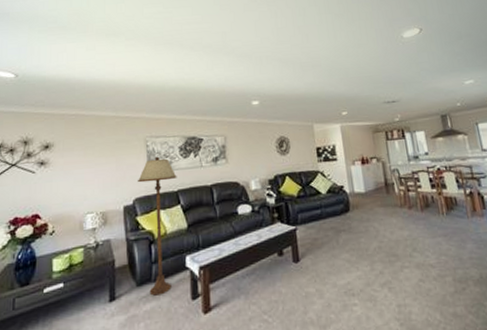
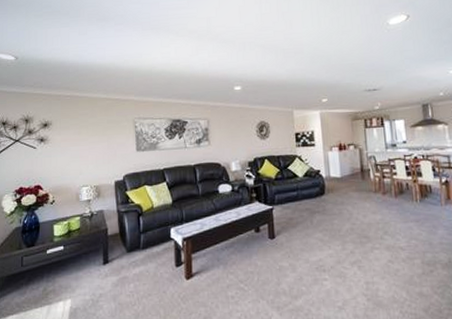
floor lamp: present [138,156,177,296] -> none [127,137,163,261]

